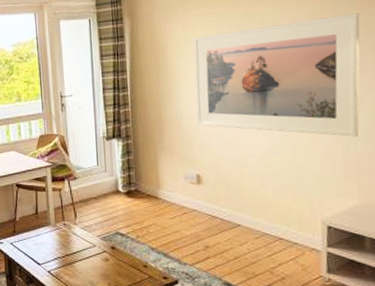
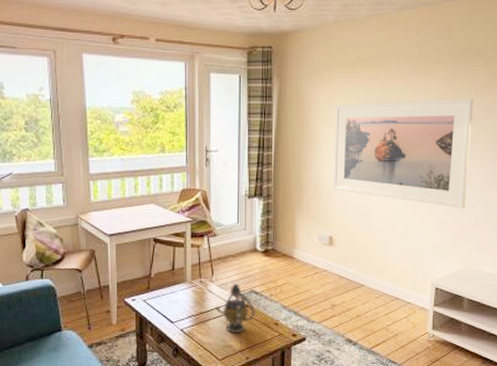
teapot: none [80,225,123,276] -> present [215,283,256,334]

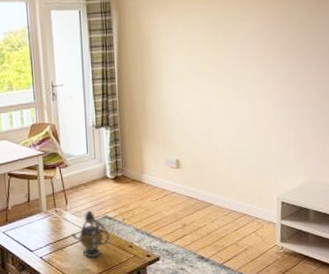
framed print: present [333,98,474,208] -> none [174,16,309,124]

